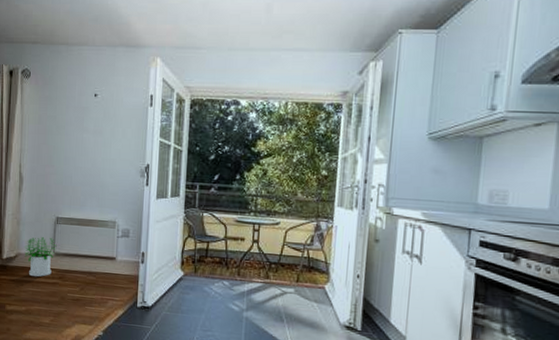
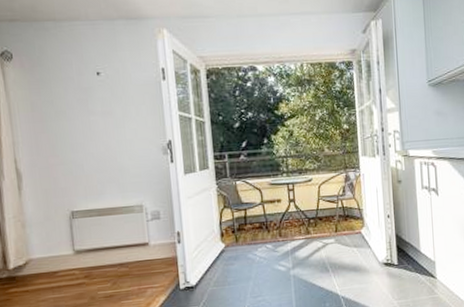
potted plant: present [24,237,57,277] -> none [36,235,77,282]

